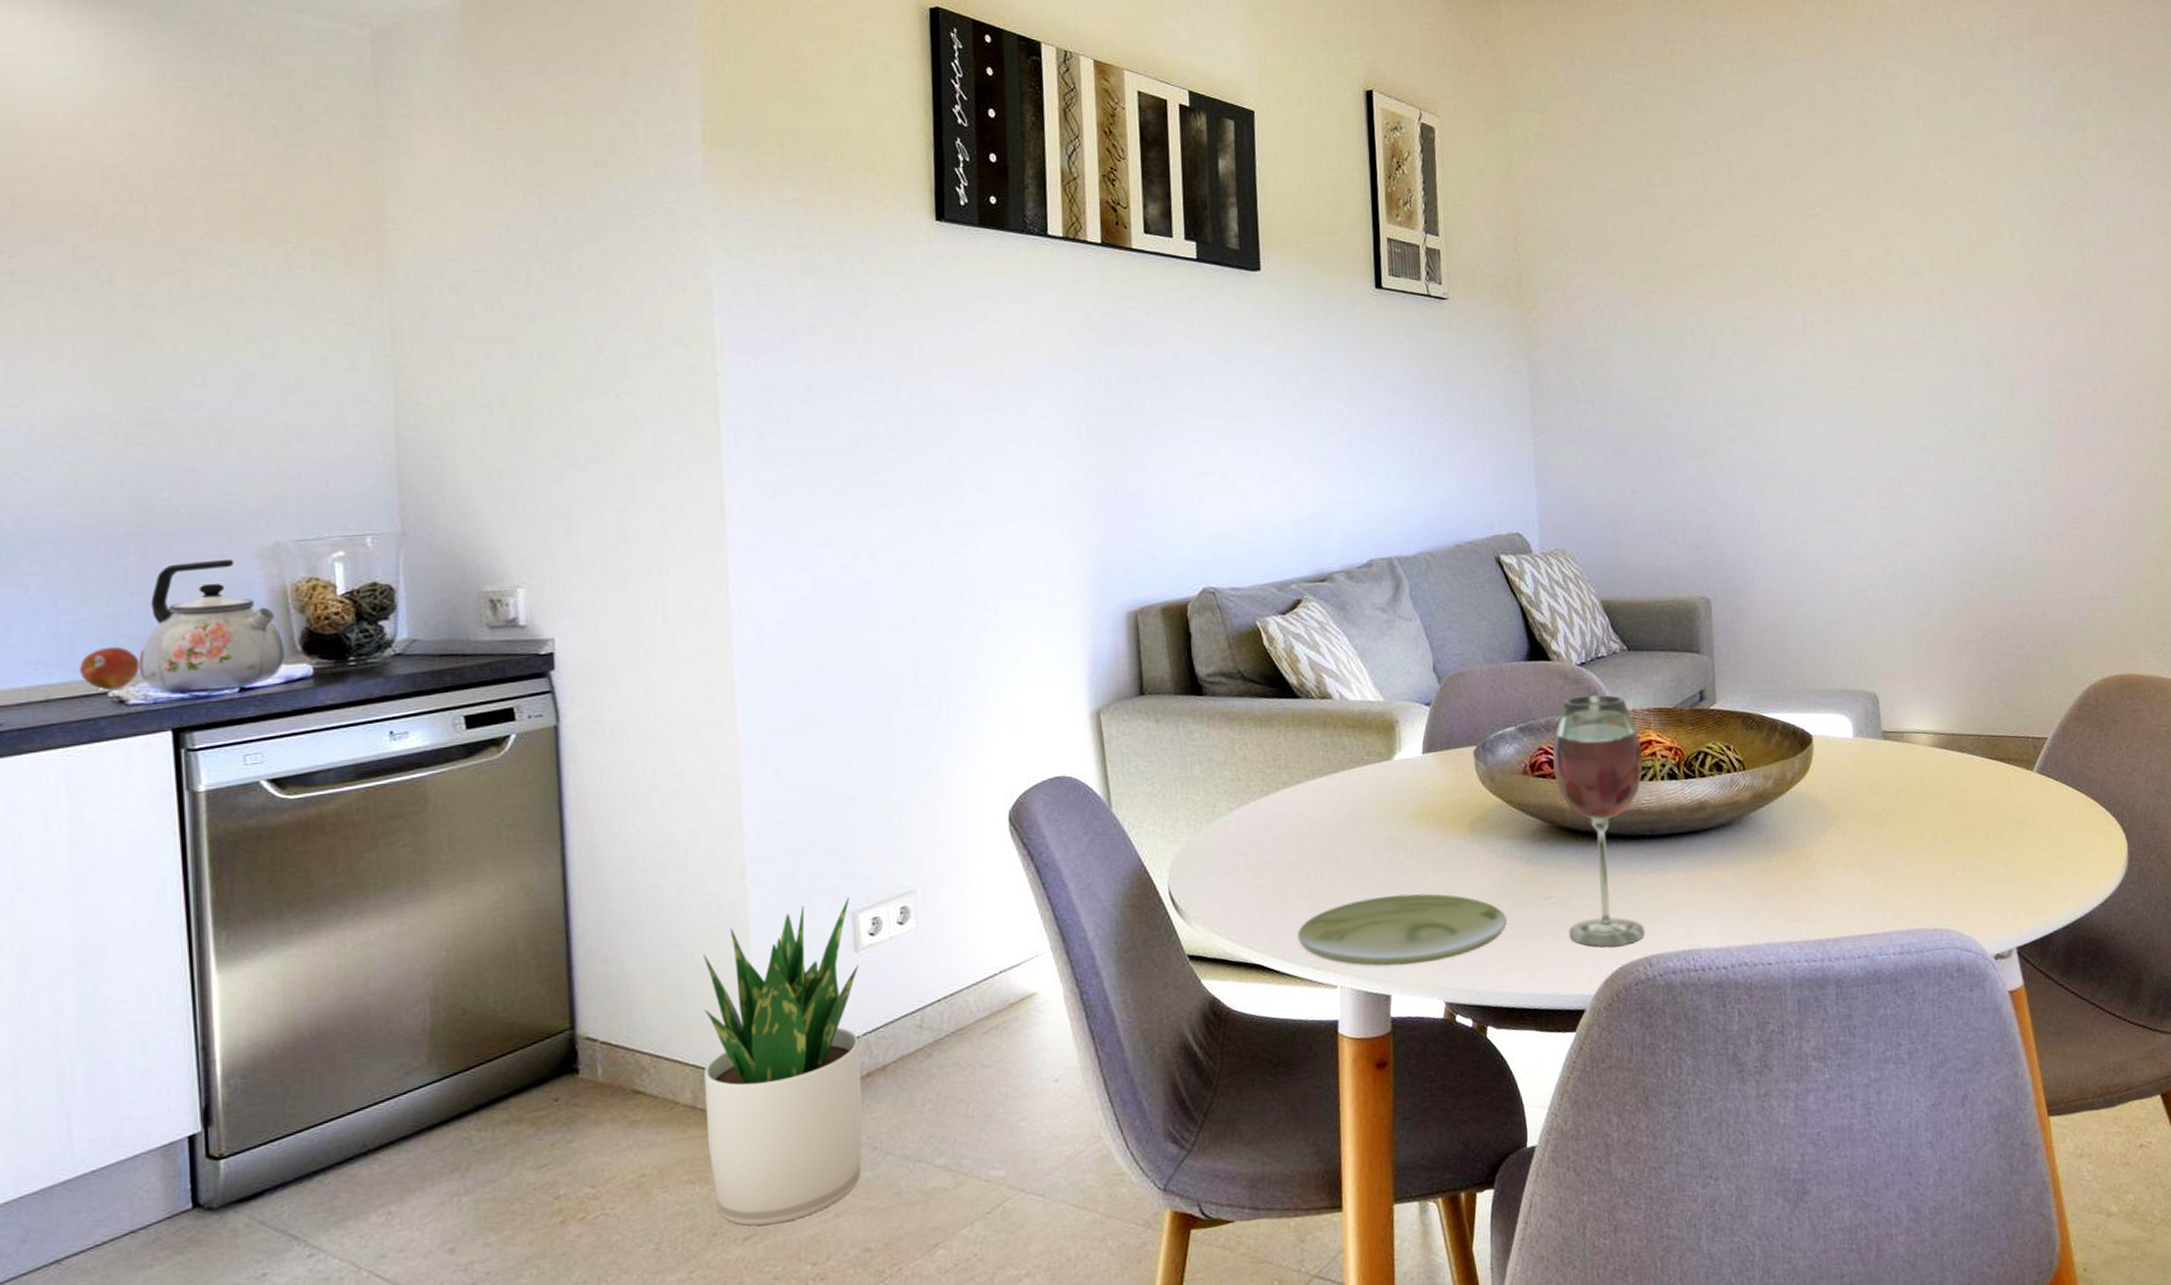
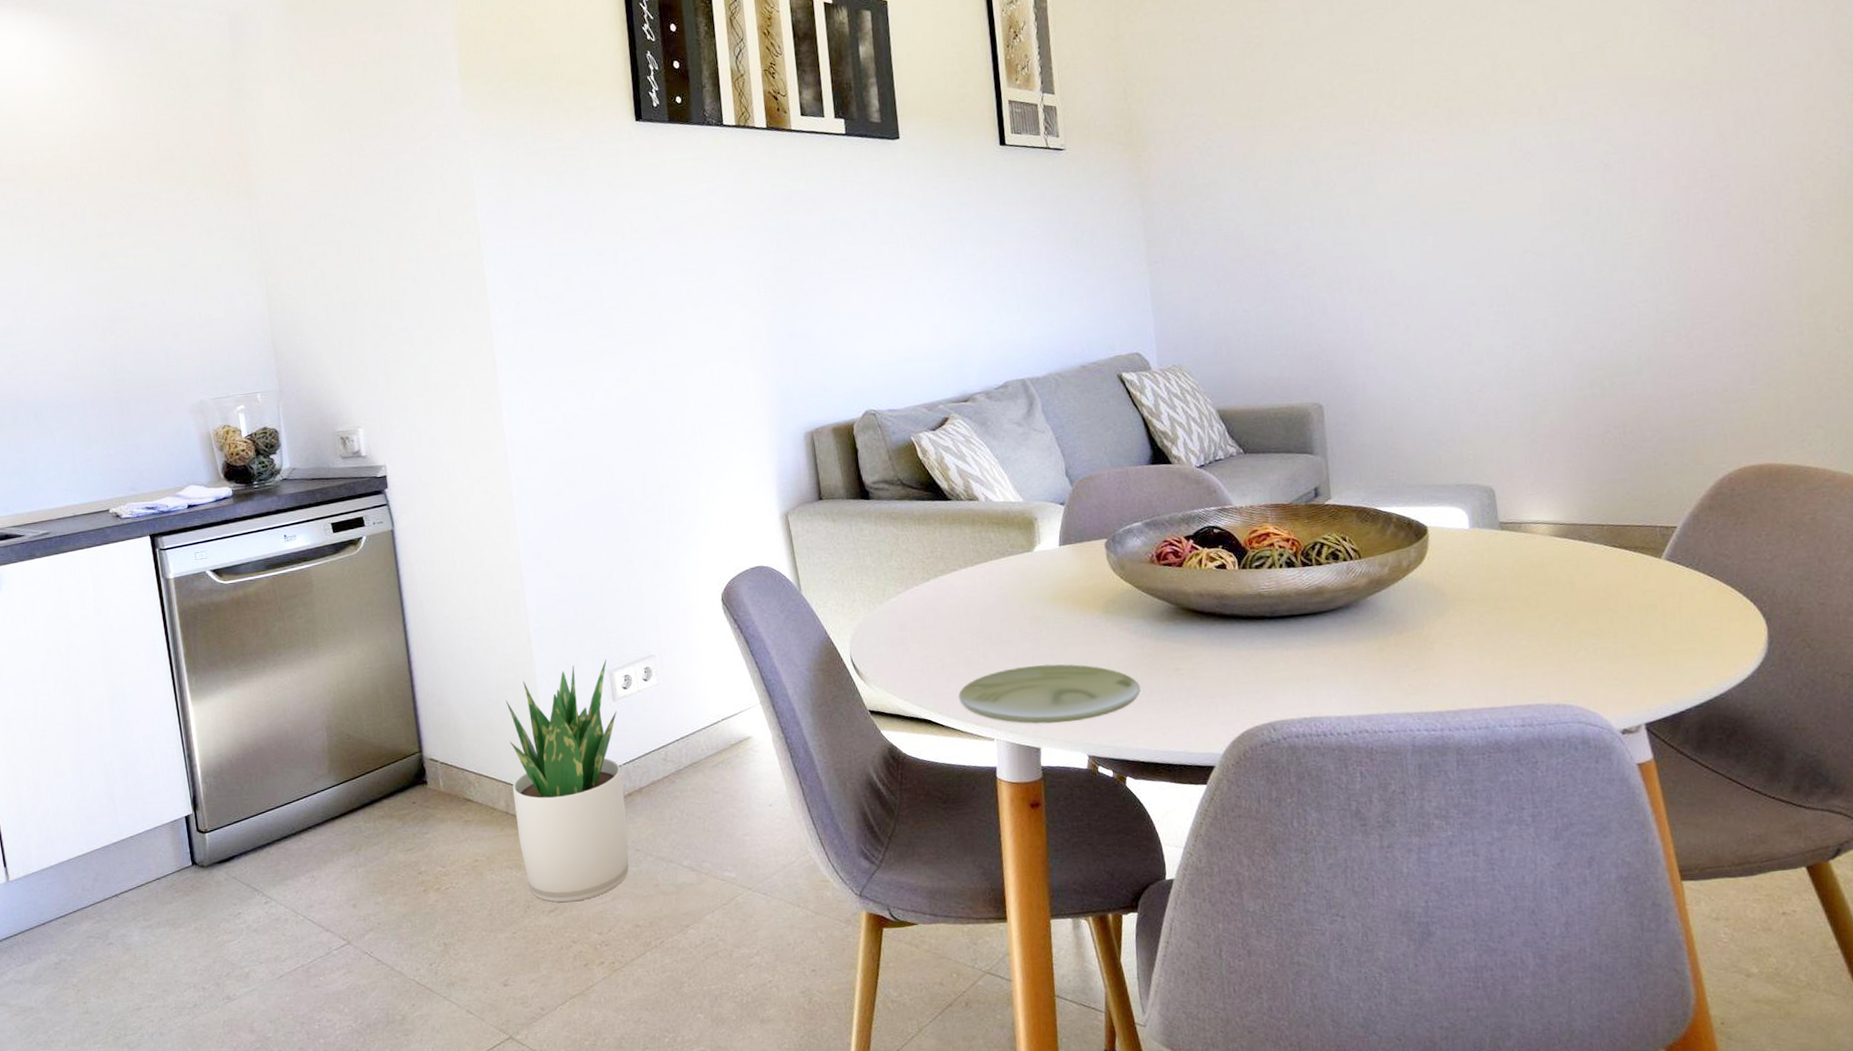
fruit: present [78,646,140,691] -> none [90,477,127,509]
kettle: present [138,558,285,694] -> none [125,413,214,510]
wineglass: present [1551,694,1645,948] -> none [1175,492,1268,714]

